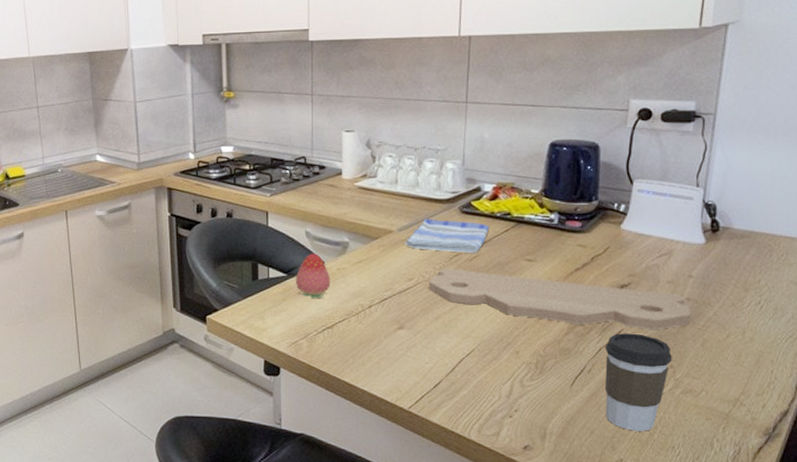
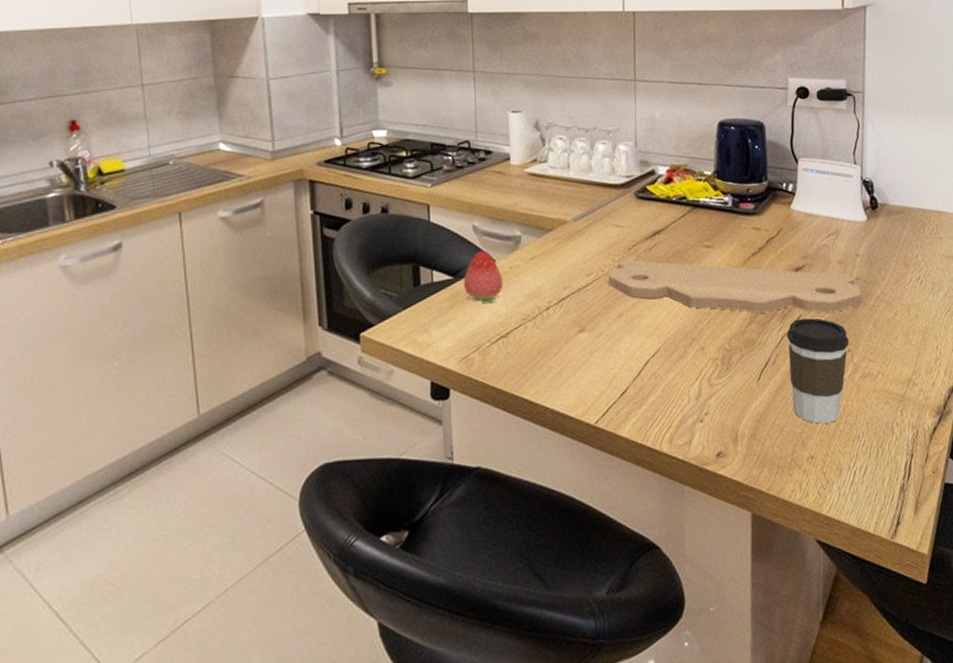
dish towel: present [404,218,489,253] -> none [580,206,666,242]

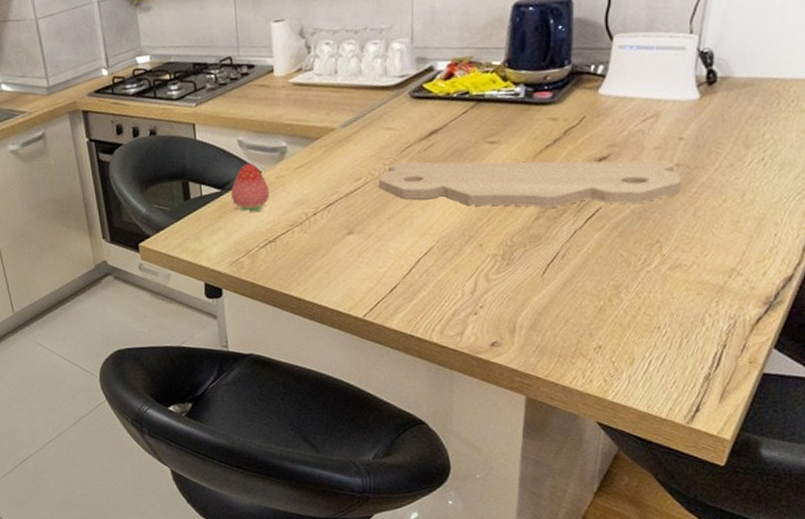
coffee cup: present [786,318,849,424] -> none [580,209,658,315]

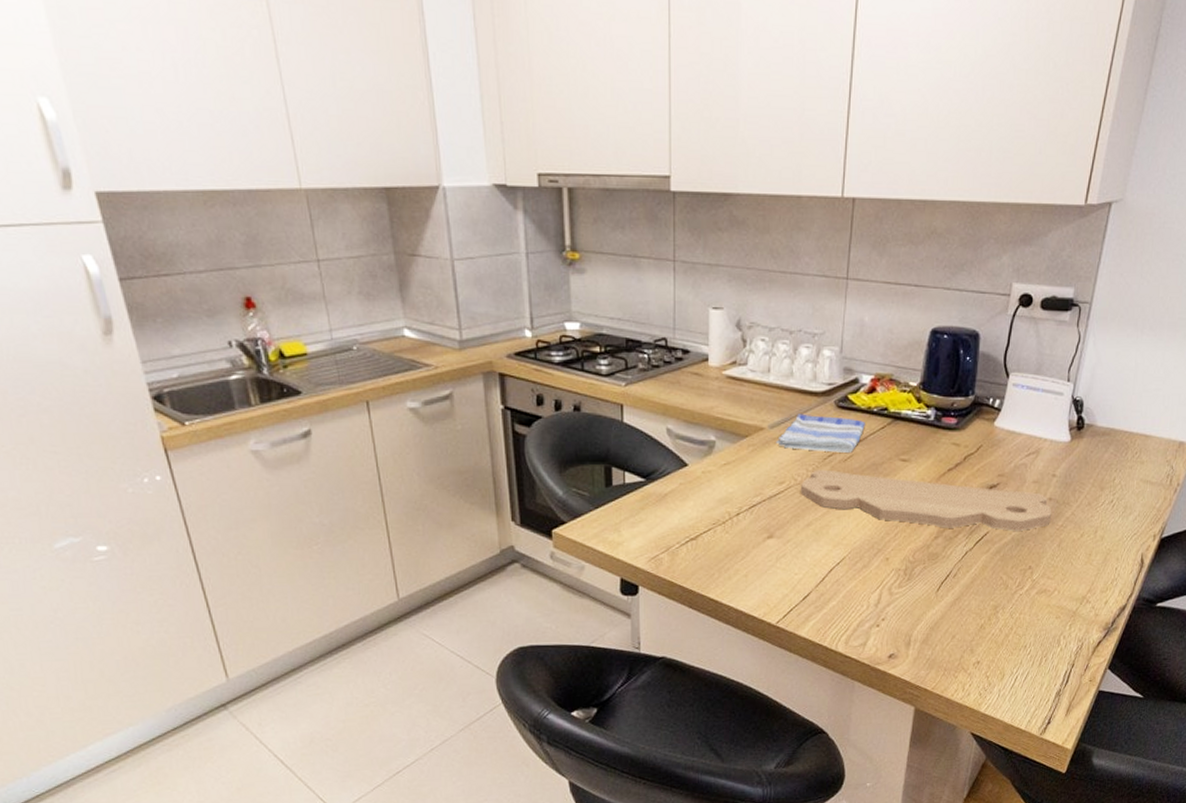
fruit: present [230,163,270,212] -> none [655,454,695,507]
dish towel: none [349,107,445,146] -> present [776,414,865,453]

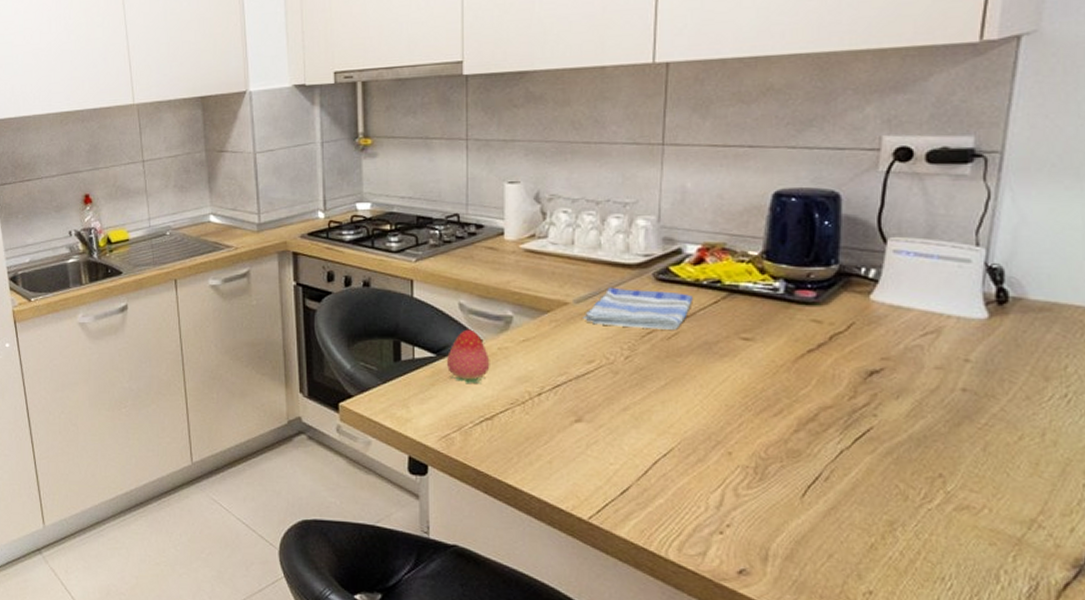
fruit: none [655,454,695,507] -> present [446,329,490,385]
cutting board: present [801,469,1052,531] -> none [615,348,969,428]

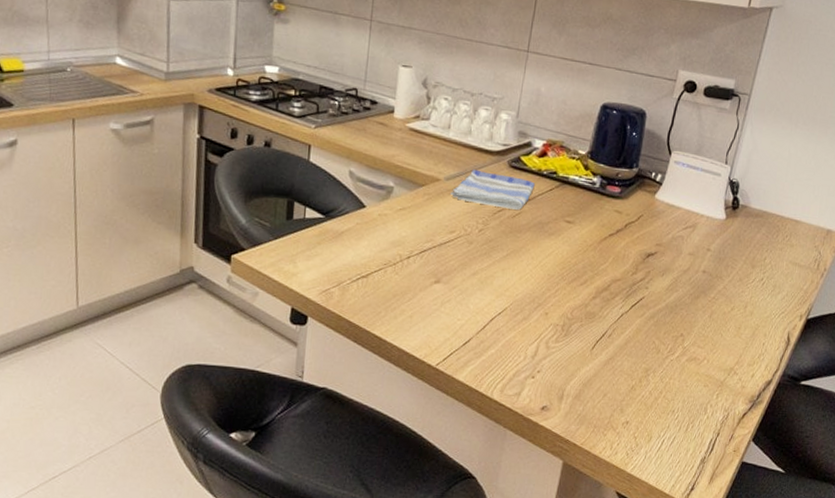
fruit: present [446,329,490,385] -> none [332,195,371,246]

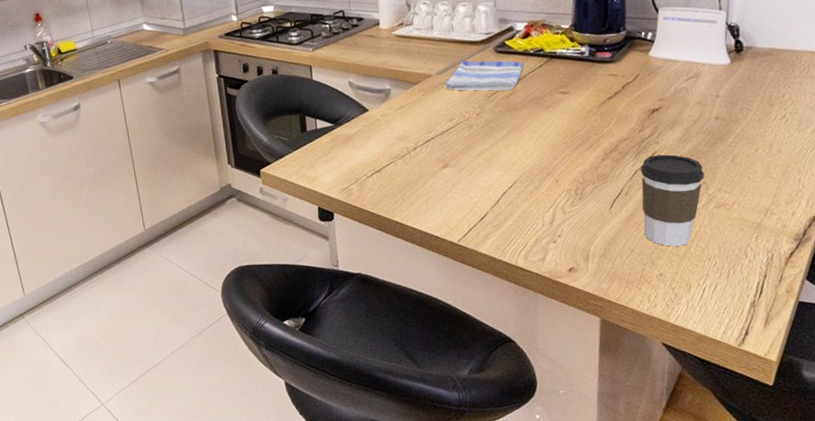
coffee cup: none [619,300,684,396] -> present [640,154,705,247]

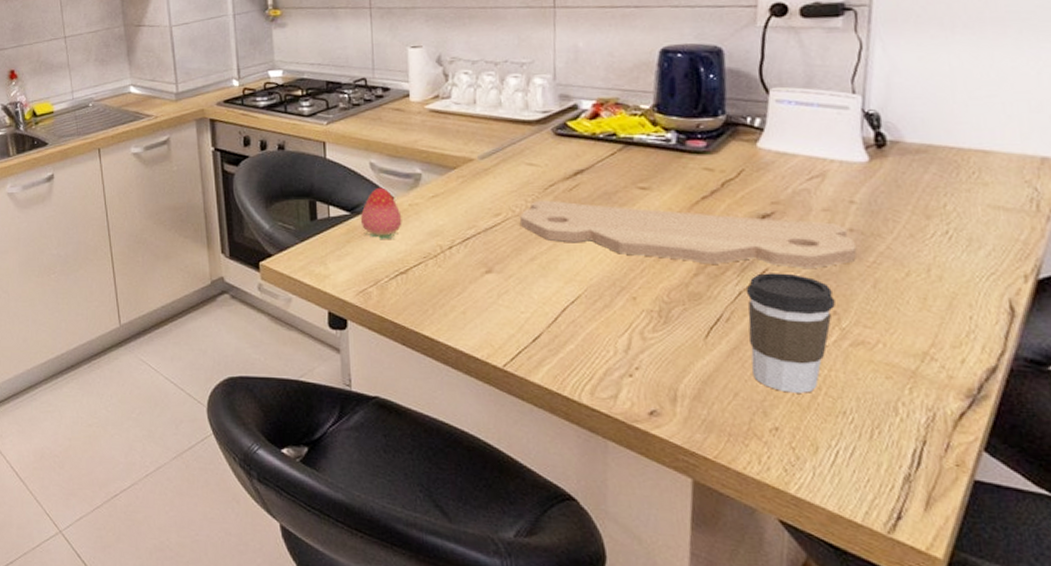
fruit: none [342,102,376,145] -> present [360,187,402,240]
dish towel: present [443,60,524,91] -> none [488,143,591,182]
cutting board: none [469,105,721,151] -> present [520,200,857,268]

